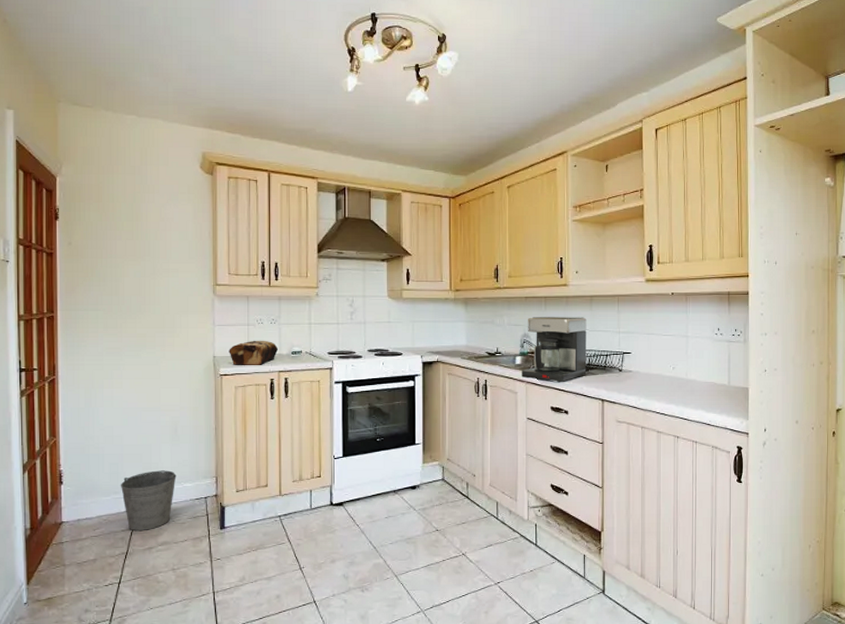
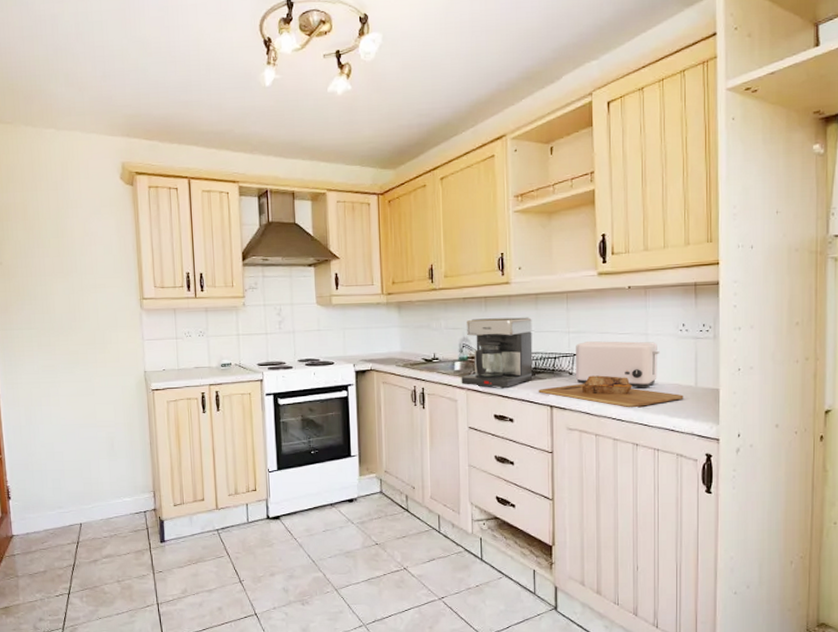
bucket: present [120,470,177,532] -> none [63,485,116,545]
bread loaf: present [229,340,278,365] -> none [159,353,207,380]
cutting board: none [591,372,719,403] -> present [538,375,684,408]
toaster: none [624,341,698,386] -> present [575,341,660,389]

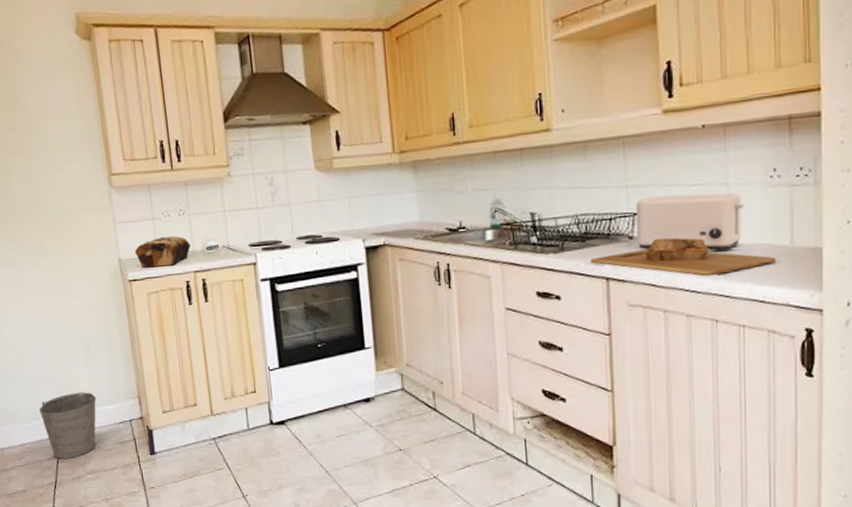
bucket: none [63,485,116,545] -> present [38,392,97,460]
bread loaf: none [159,353,207,380] -> present [135,235,190,268]
coffee maker: present [461,317,533,388] -> none [494,170,583,259]

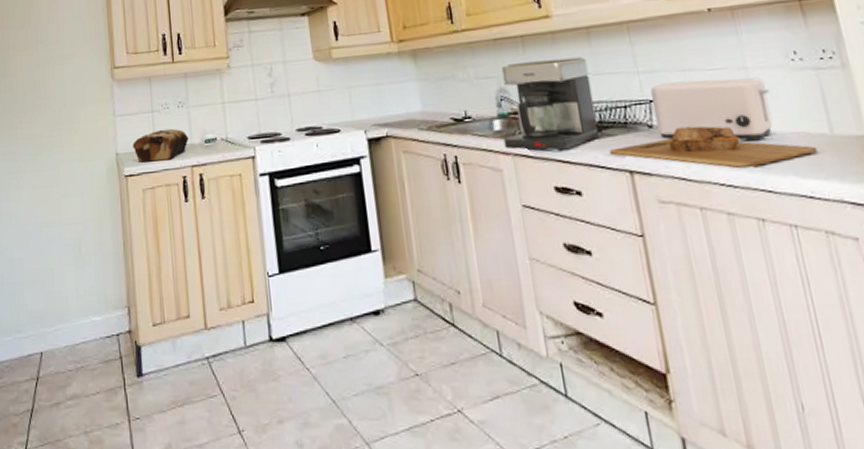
bucket: present [38,392,97,460] -> none [22,300,83,382]
coffee maker: none [494,170,583,259] -> present [500,57,600,151]

